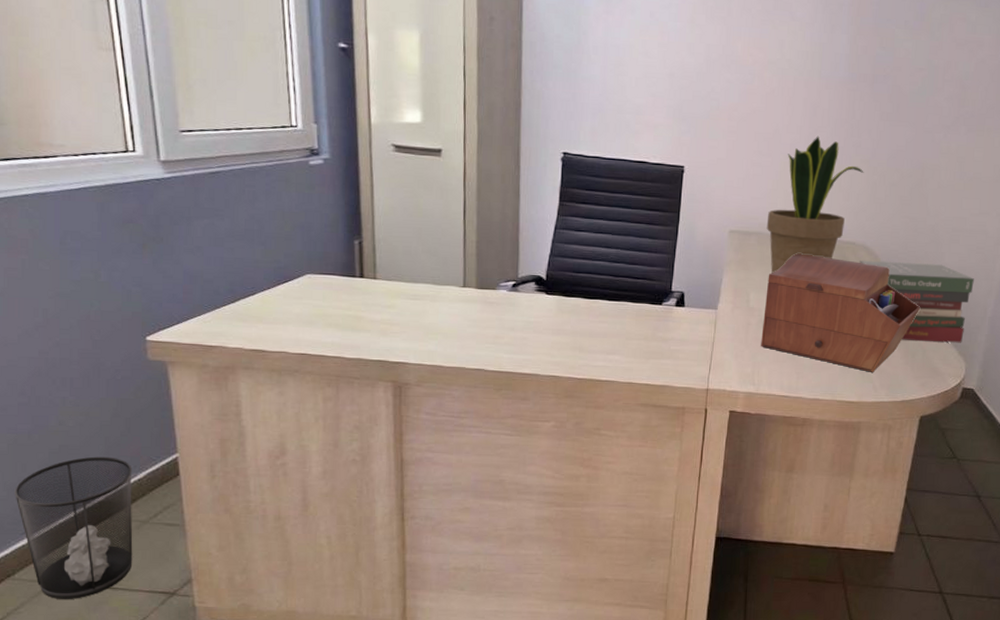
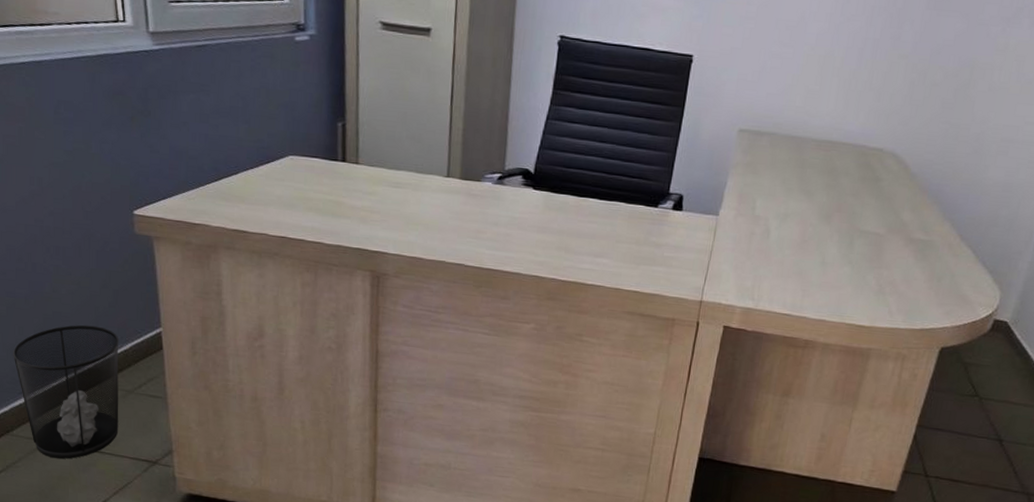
sewing box: present [761,253,921,372] -> none [764,158,954,295]
potted plant: present [766,136,864,274] -> none [781,25,901,180]
books: present [860,261,974,343] -> none [886,170,1022,270]

